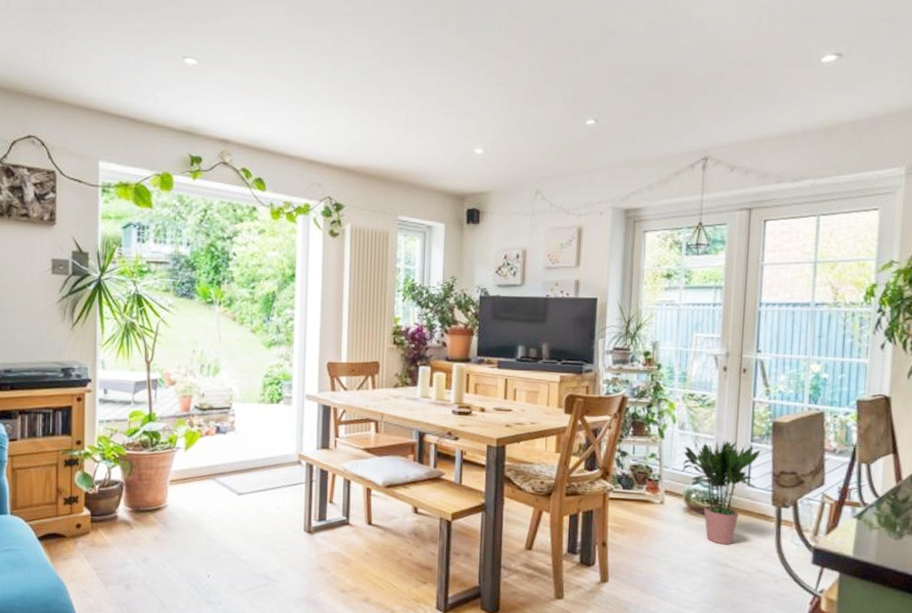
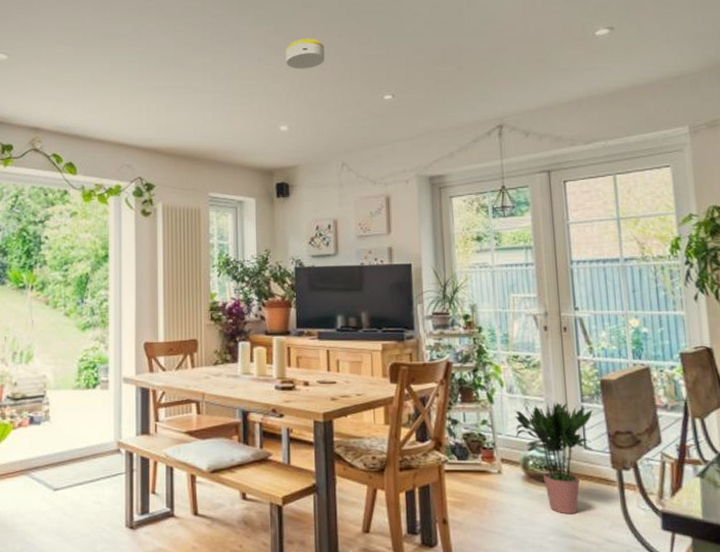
smoke detector: none [487,53,529,88] -> present [286,38,326,69]

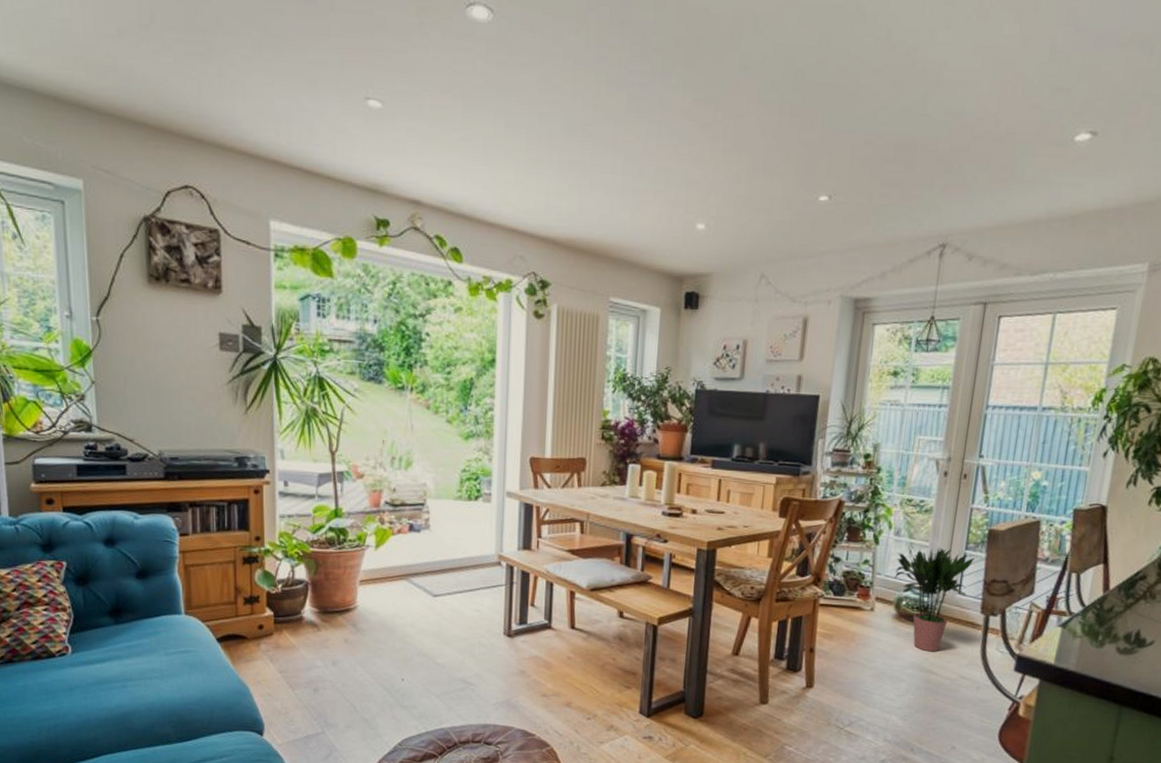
smoke detector: present [286,38,326,69] -> none [712,113,760,154]

